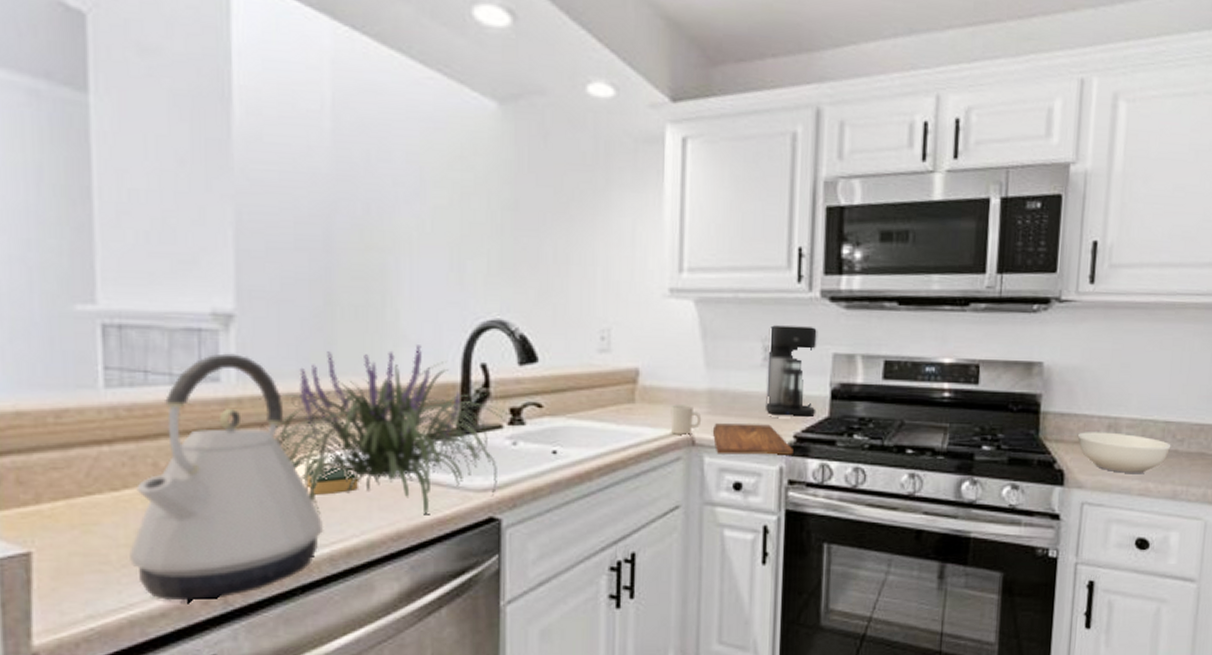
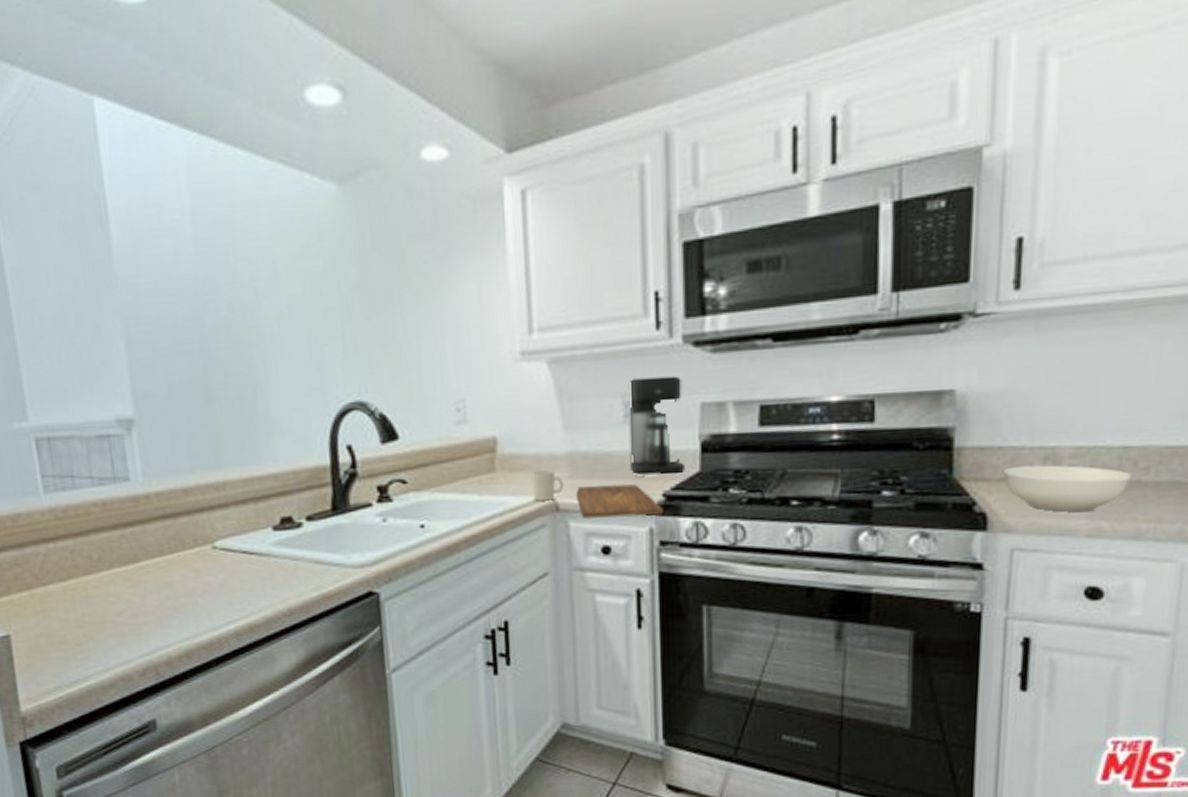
kettle: present [129,353,324,601] -> none [77,455,229,674]
plant: present [274,345,517,515] -> none [178,432,385,596]
sponge: present [306,467,358,495] -> none [208,551,252,577]

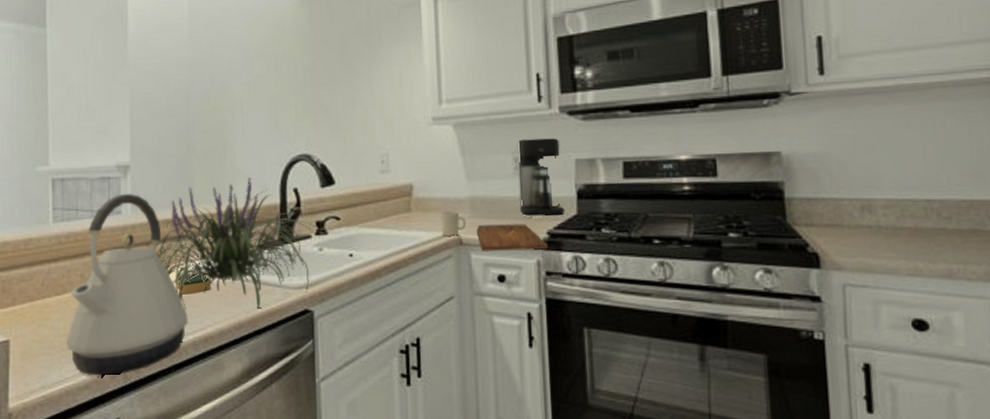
kettle: none [77,455,229,674] -> present [66,193,189,376]
plant: none [178,432,385,596] -> present [155,177,322,310]
sponge: none [208,551,252,577] -> present [177,273,211,295]
bowl: present [1003,465,1132,513] -> none [828,214,938,254]

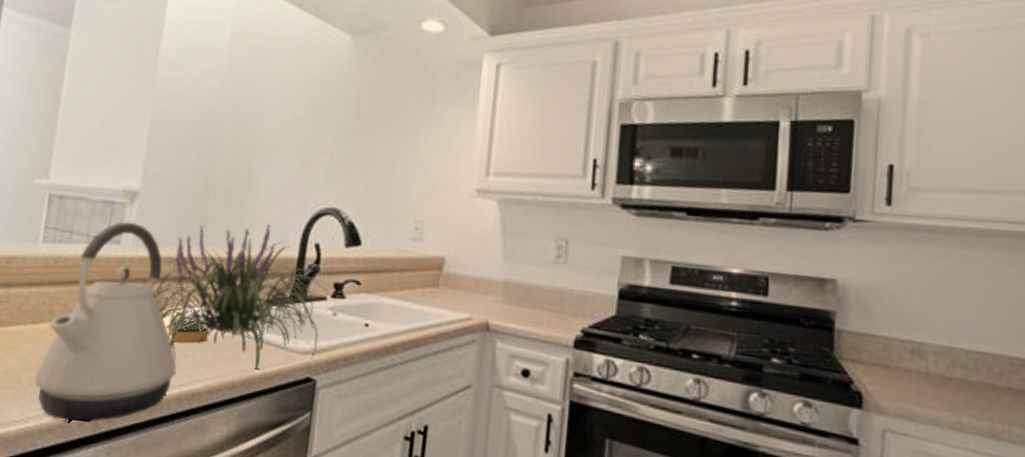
mug: present [440,211,467,236] -> none [468,291,497,320]
cutting board: present [477,224,548,251] -> none [506,312,580,349]
coffee maker: present [518,138,564,217] -> none [556,227,606,315]

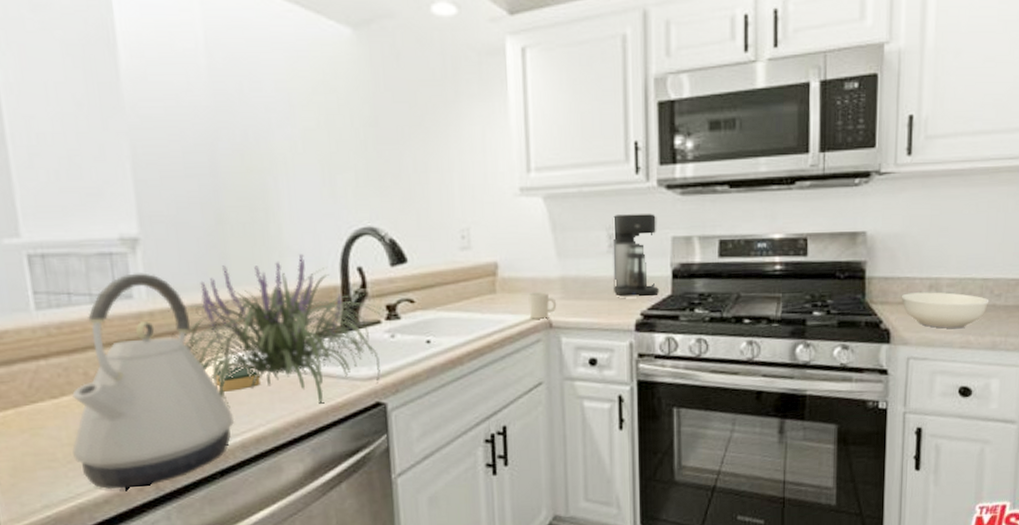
mug: none [468,291,497,320] -> present [528,292,557,319]
coffee maker: none [556,227,606,315] -> present [612,214,659,298]
bowl: none [876,354,987,406] -> present [901,292,990,329]

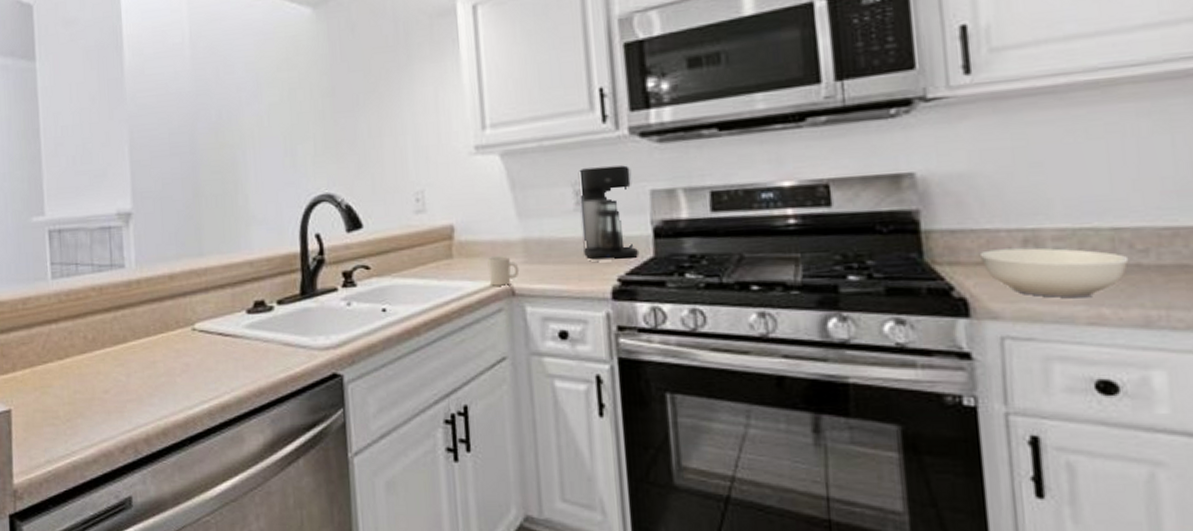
kettle: present [71,273,235,490] -> none [71,244,204,450]
plant: present [184,254,393,409] -> none [163,223,349,375]
sponge: present [215,366,260,392] -> none [188,333,227,358]

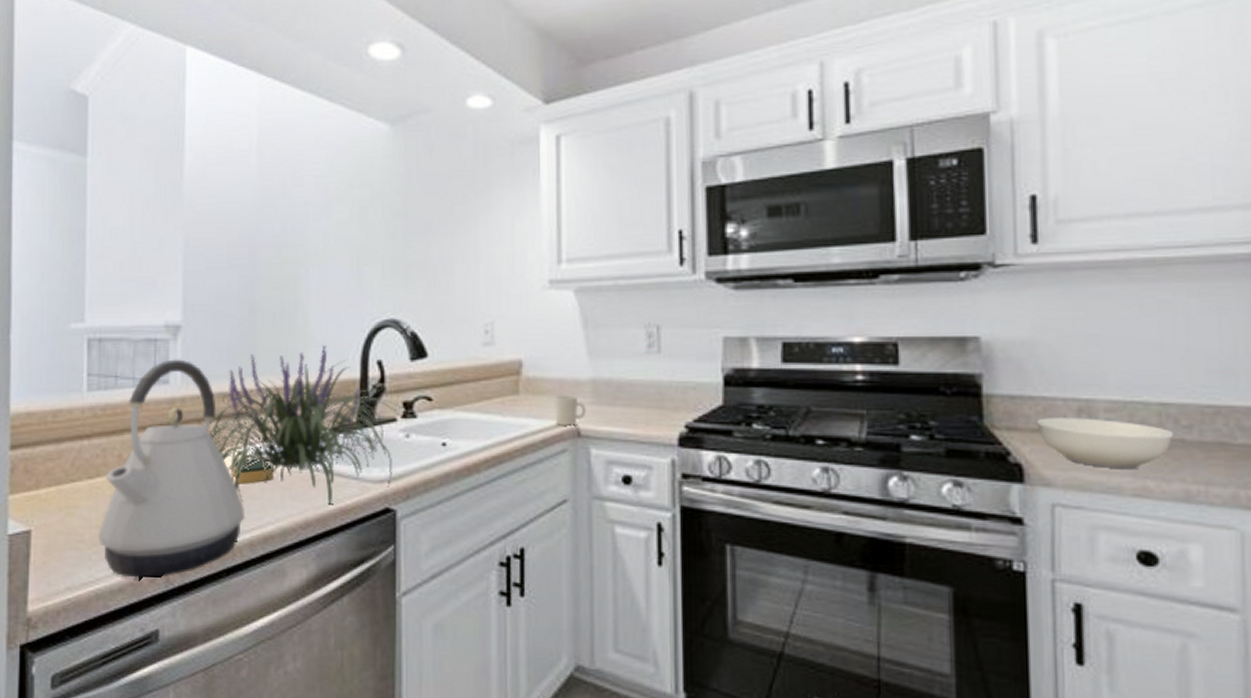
kettle: none [71,244,204,450] -> present [98,359,246,578]
plant: none [163,223,349,375] -> present [208,345,409,503]
sponge: none [188,333,227,358] -> present [232,458,274,484]
coffee maker: present [579,165,638,261] -> none [652,310,707,406]

